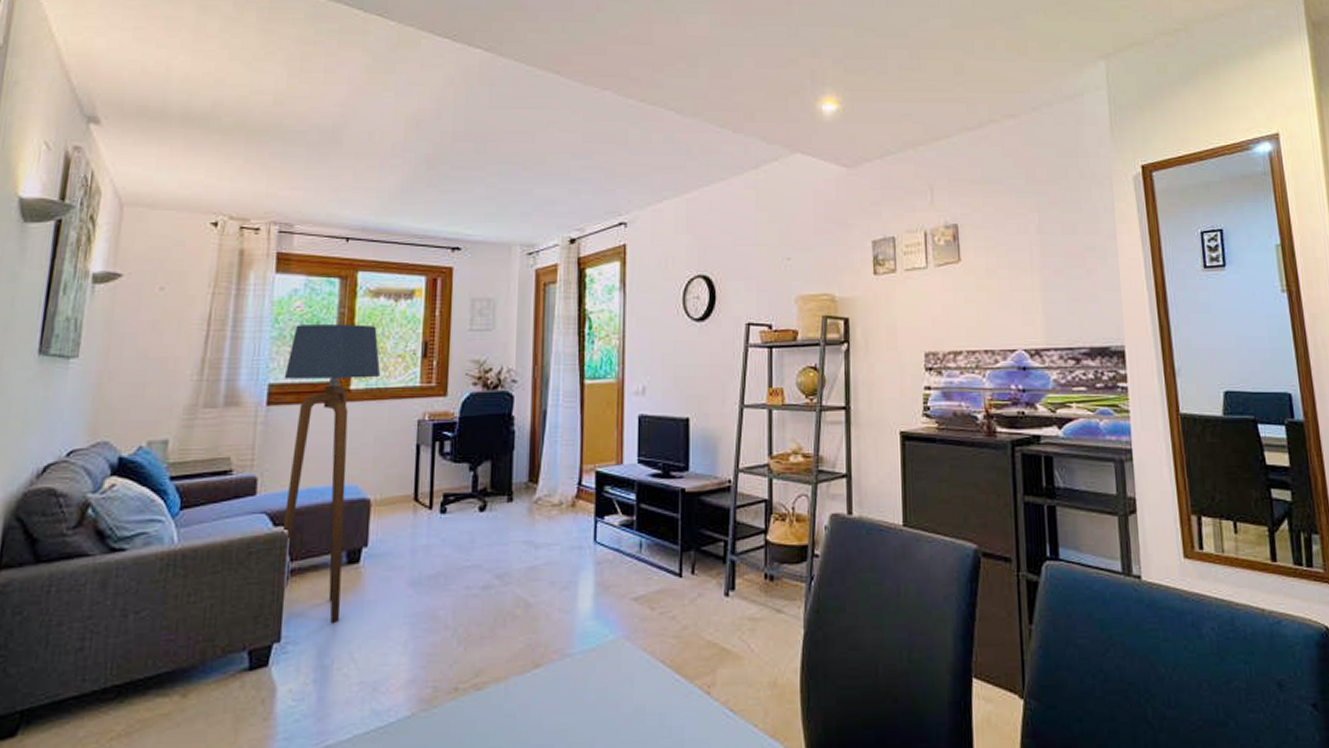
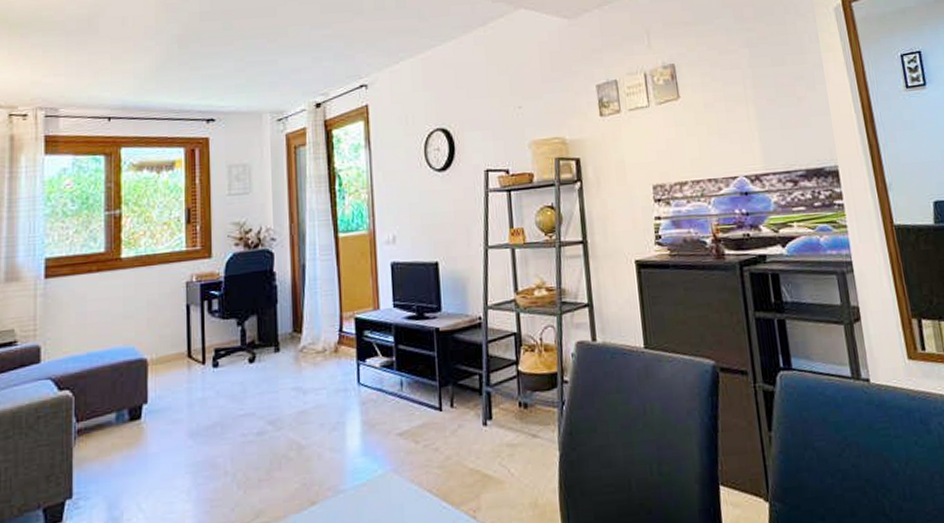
floor lamp: present [282,324,381,624] -> none [59,196,149,478]

